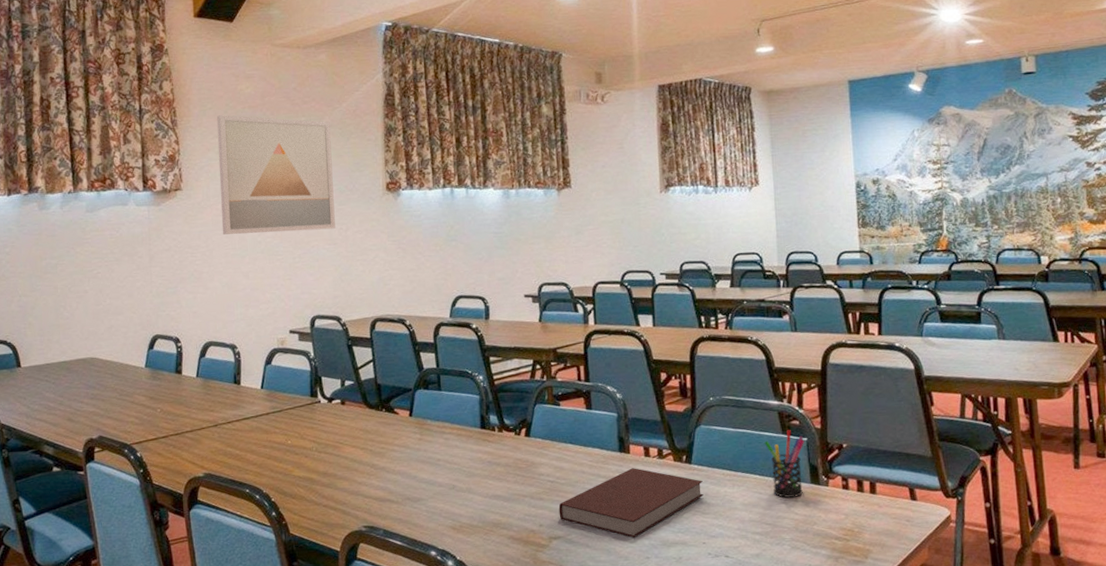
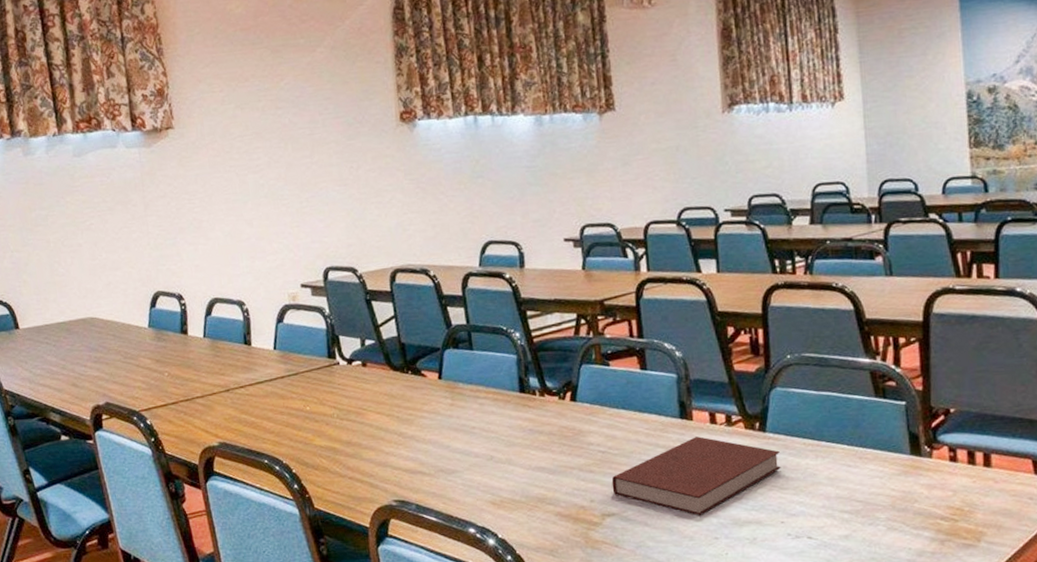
wall art: present [216,115,336,235] -> none [205,40,345,178]
pen holder: present [764,430,805,498] -> none [853,392,903,471]

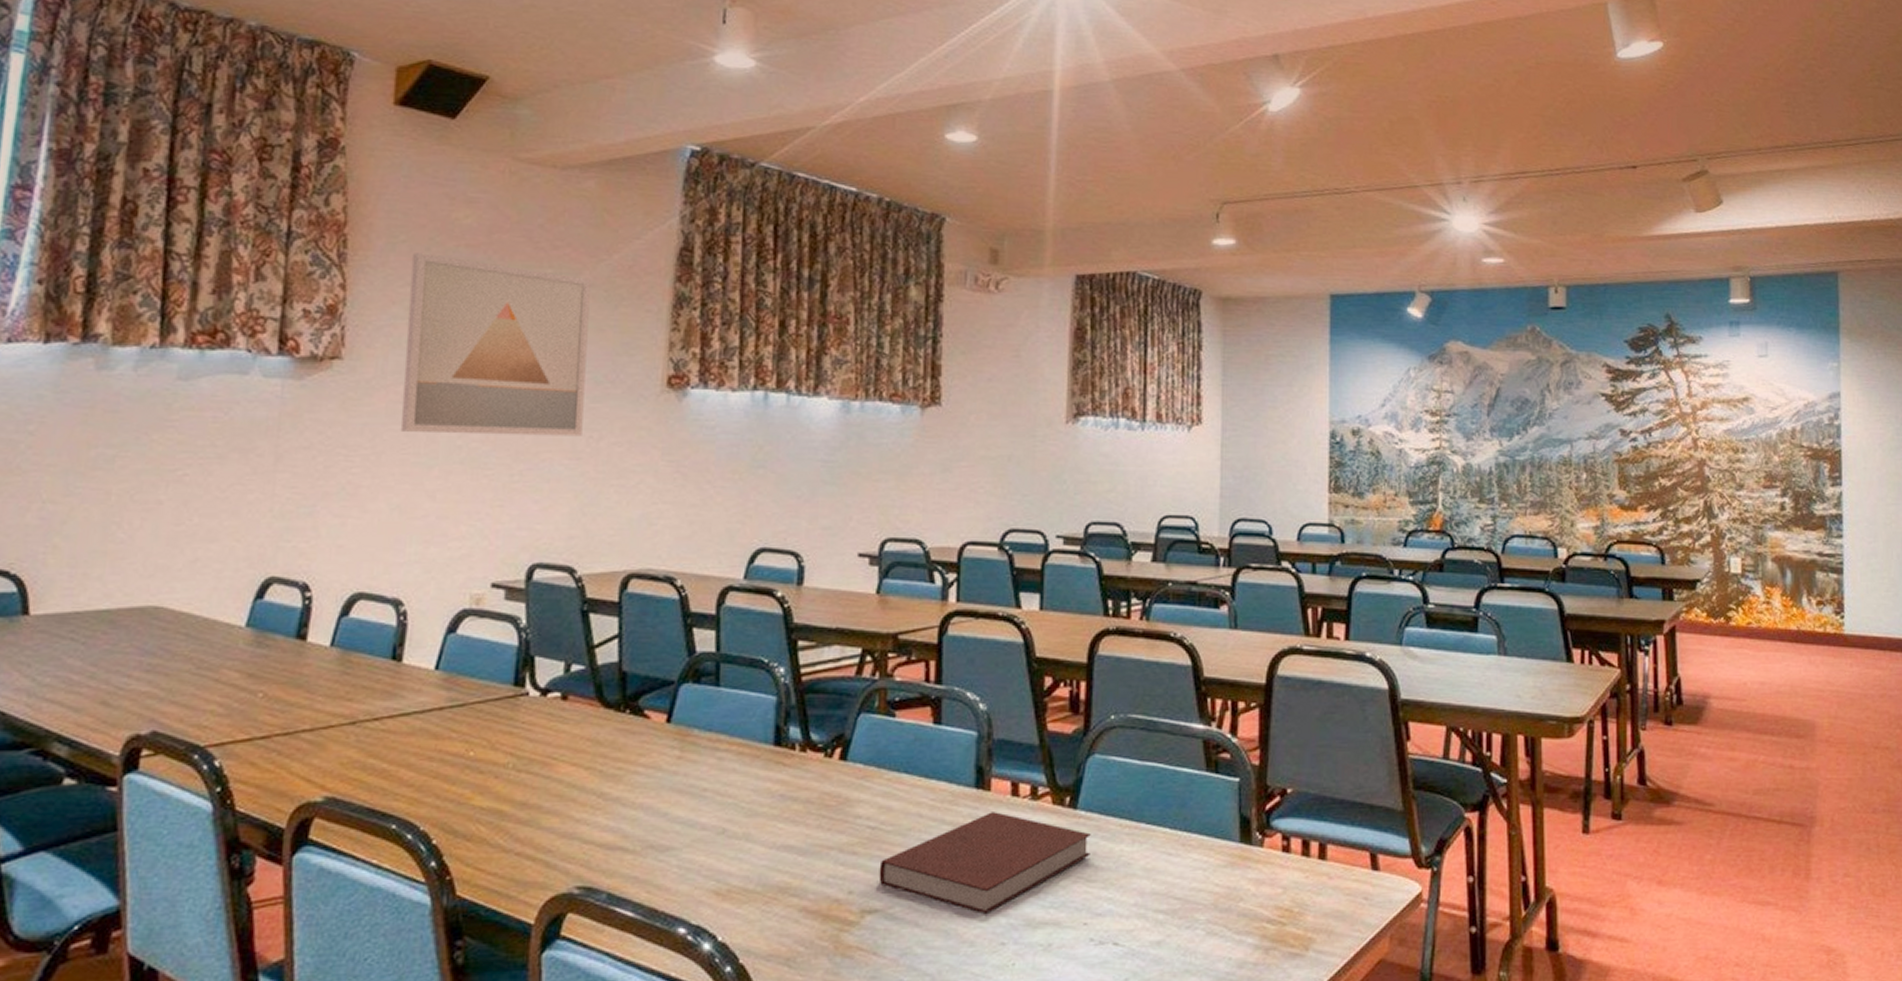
wall art: none [205,40,345,178] -> present [400,253,591,437]

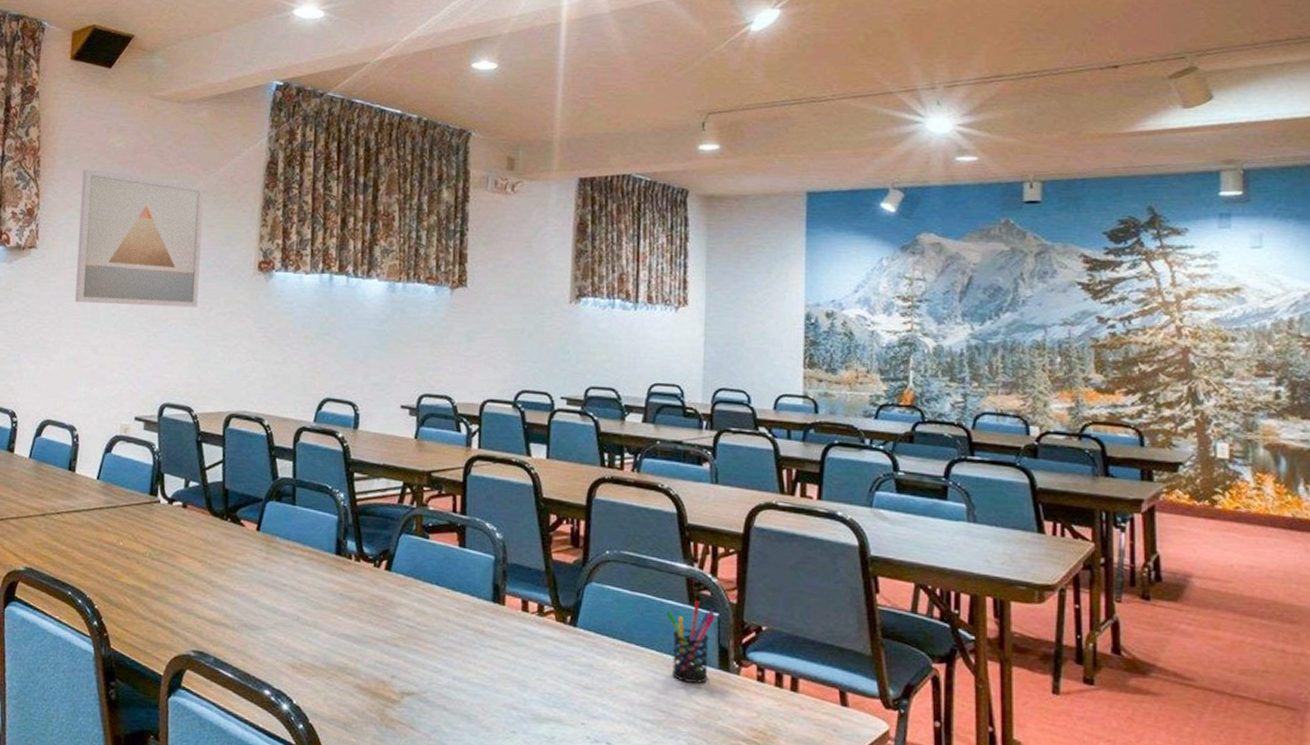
notebook: present [879,812,1091,915] -> none [415,623,588,707]
pen holder: none [1180,766,1237,861] -> present [666,601,716,683]

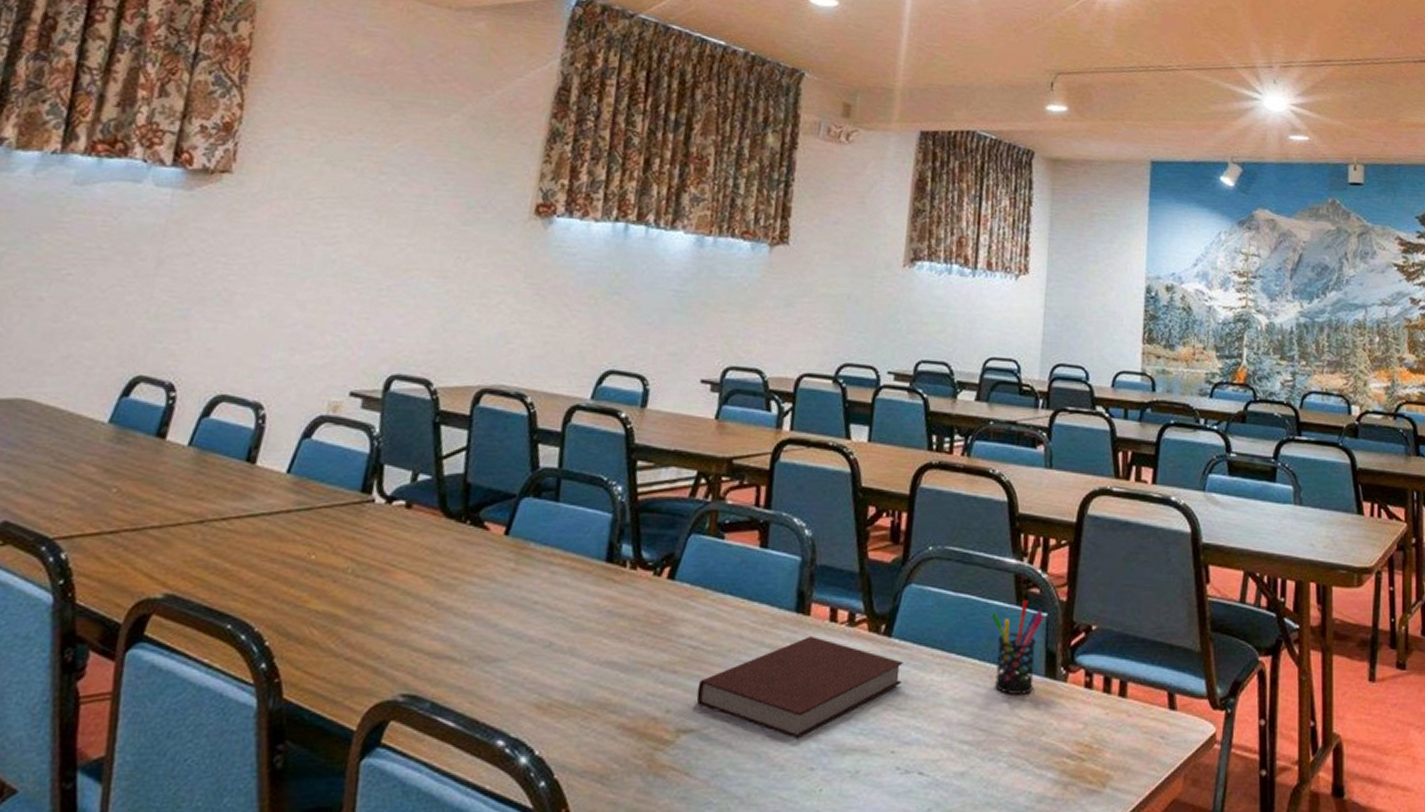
wall art: present [74,169,204,308] -> none [279,79,473,257]
notebook: none [415,623,588,707] -> present [696,636,903,739]

